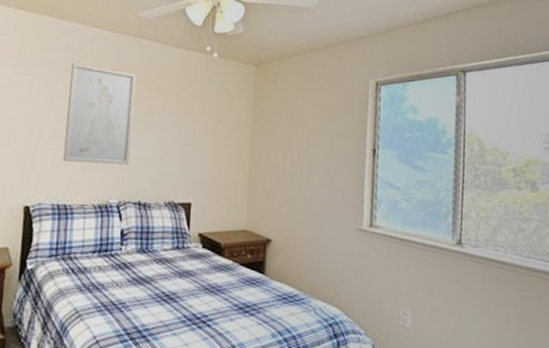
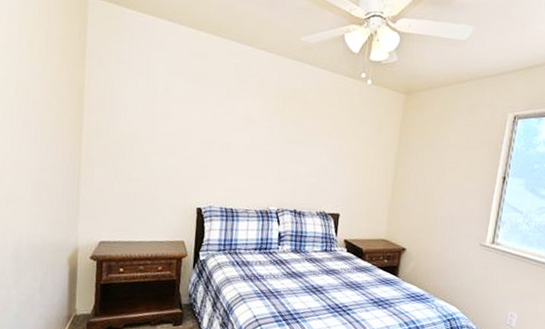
wall art: present [63,62,137,165] -> none [230,82,297,177]

